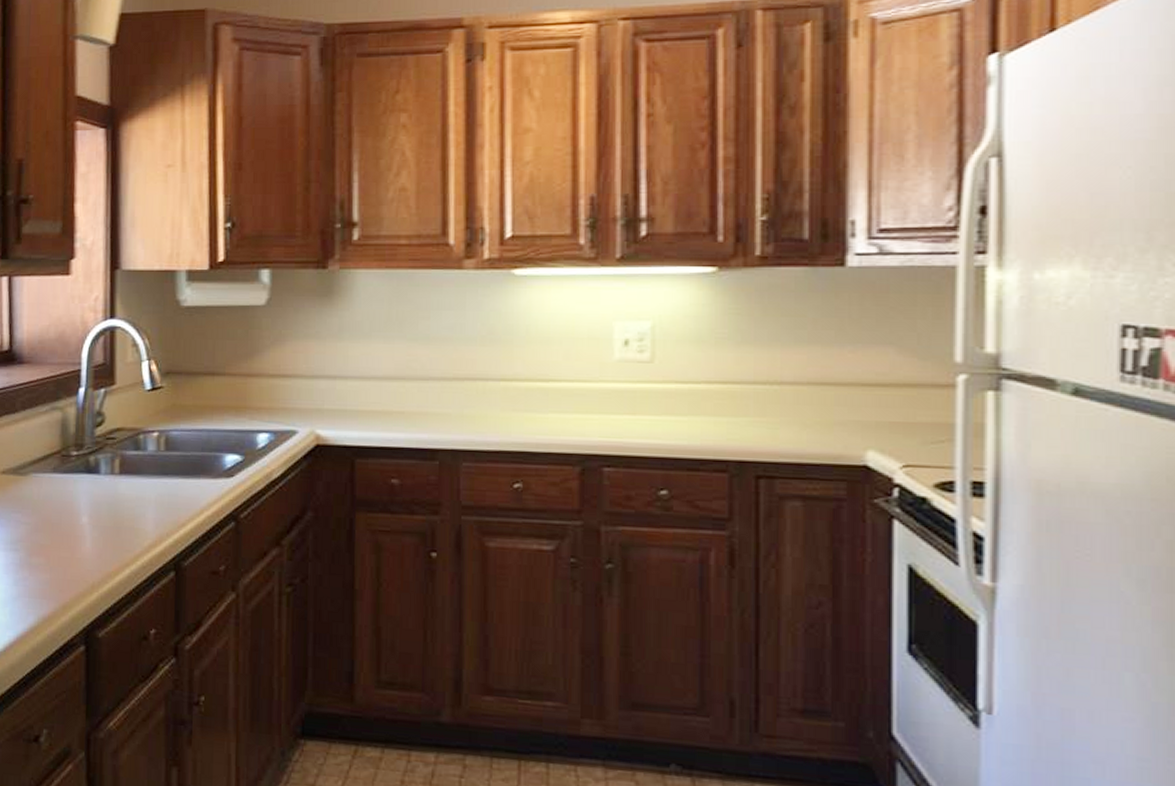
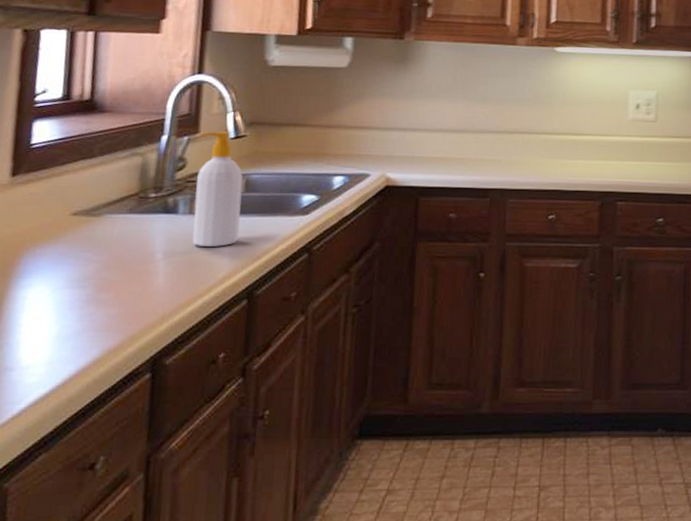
soap bottle: none [115,382,163,511] -> present [192,131,243,247]

